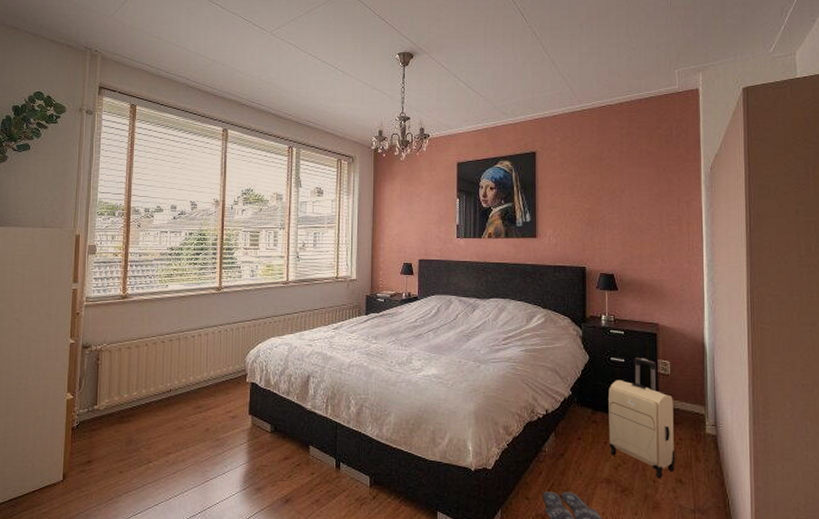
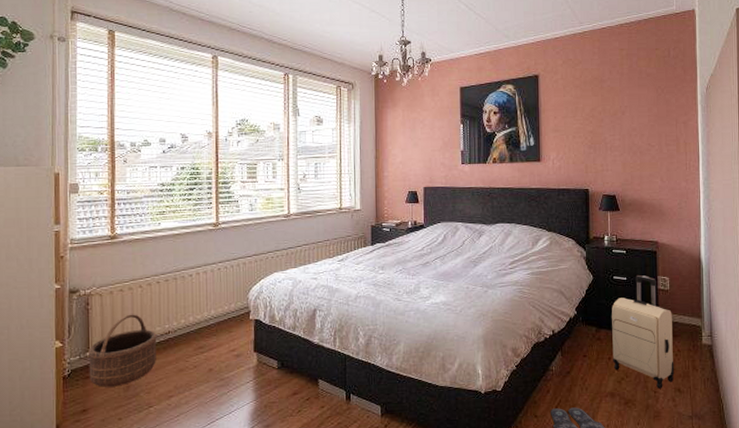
basket: none [95,371,159,440] -> present [88,314,157,387]

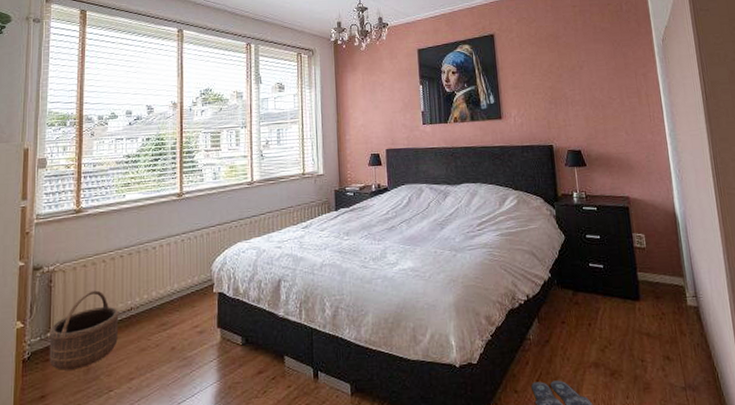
suitcase: present [611,274,675,389] -> none [587,232,661,357]

